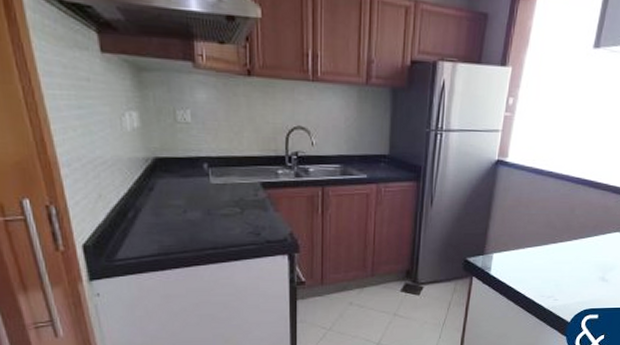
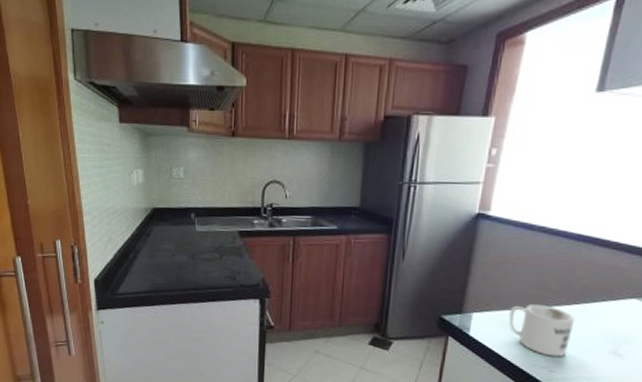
mug: none [523,242,575,287] -> present [508,304,575,357]

